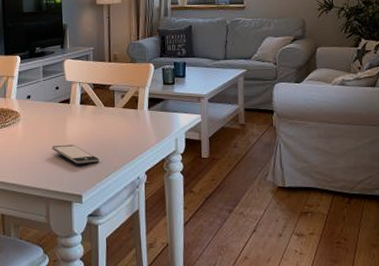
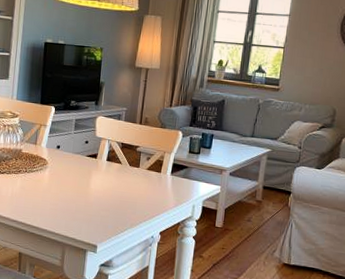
smartphone: present [51,144,100,164] -> none [74,196,118,218]

